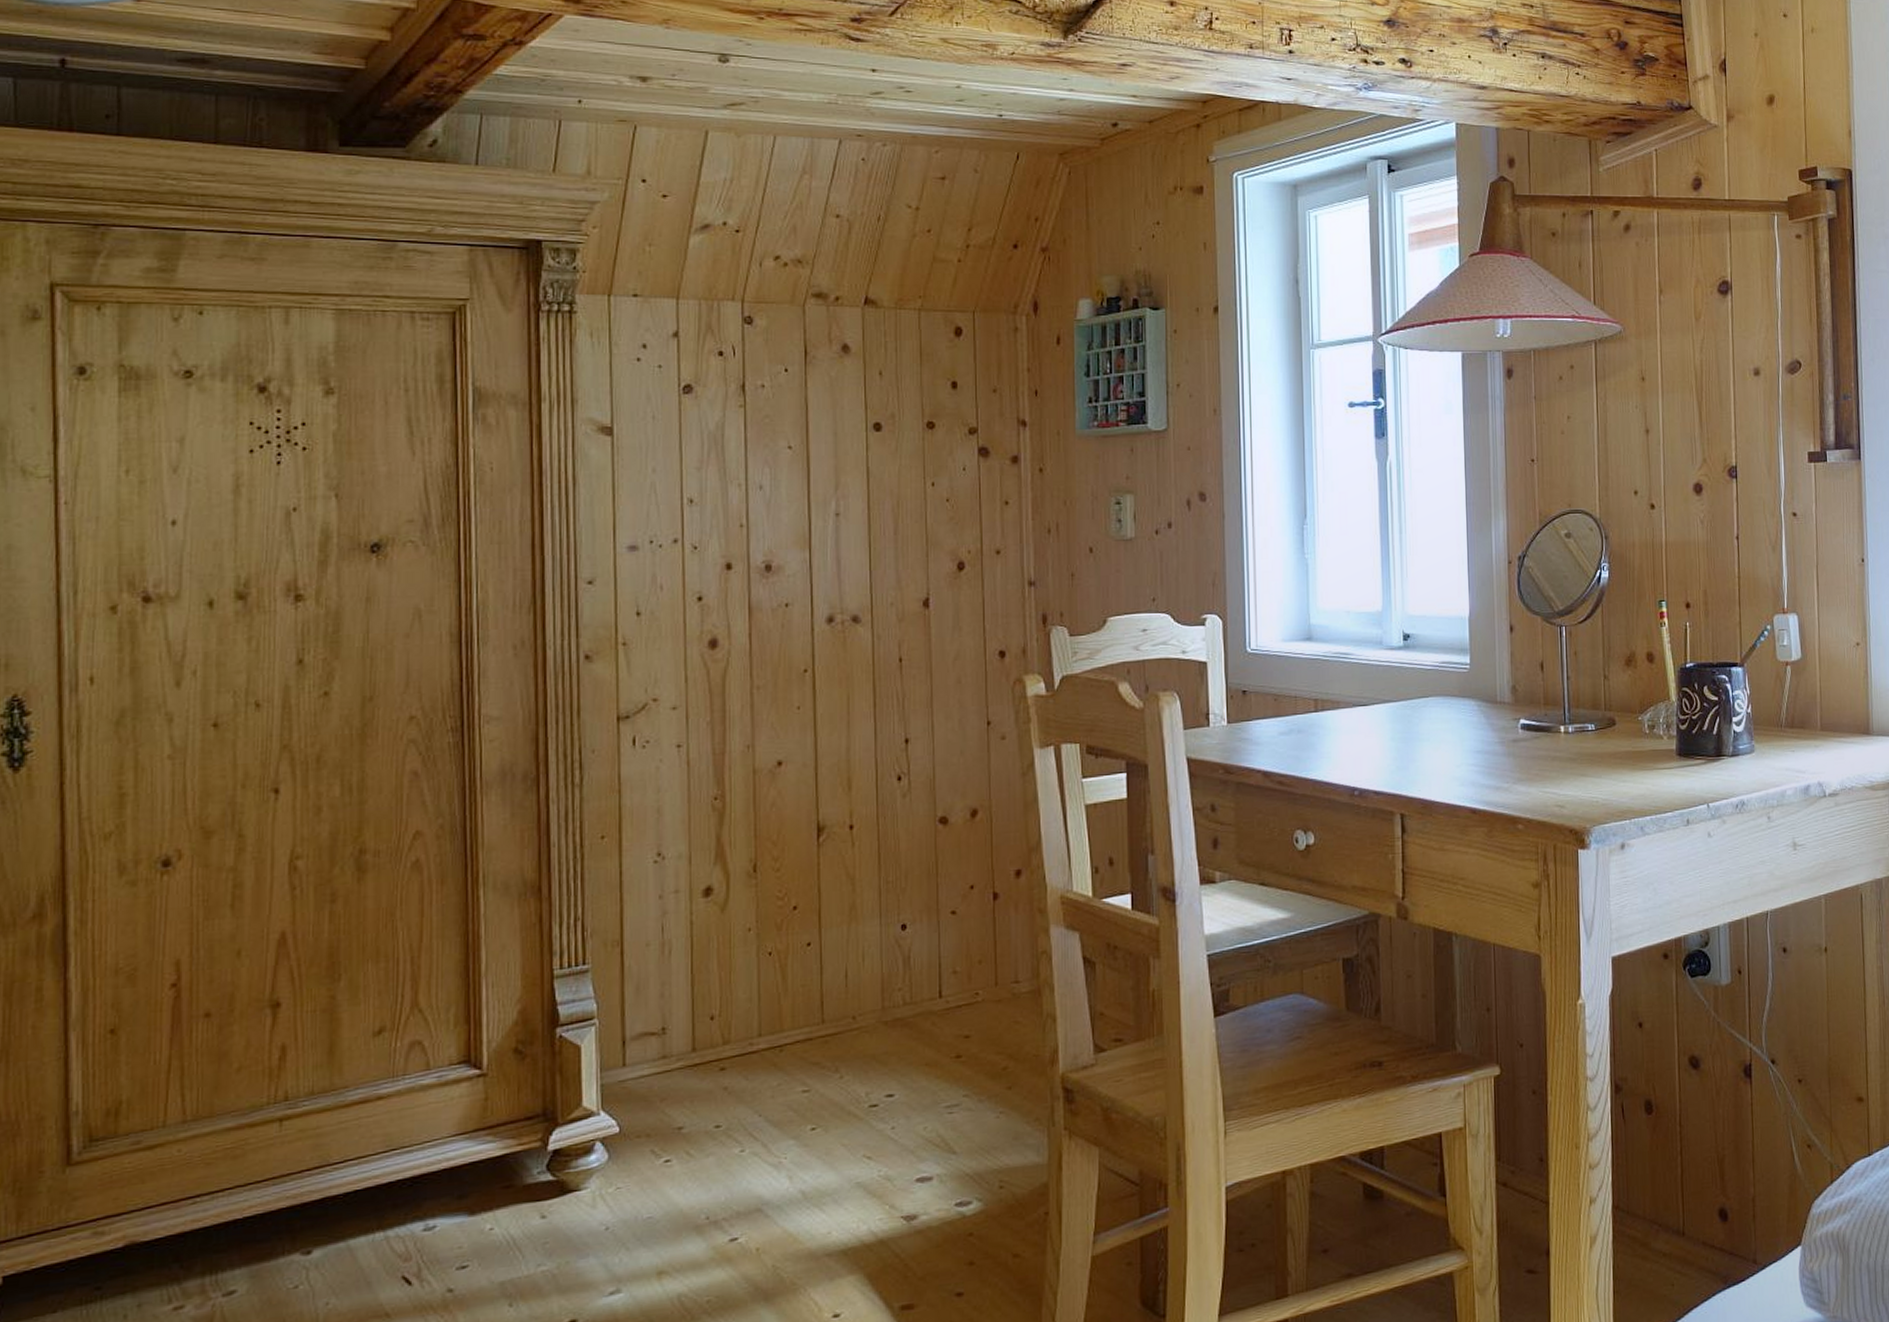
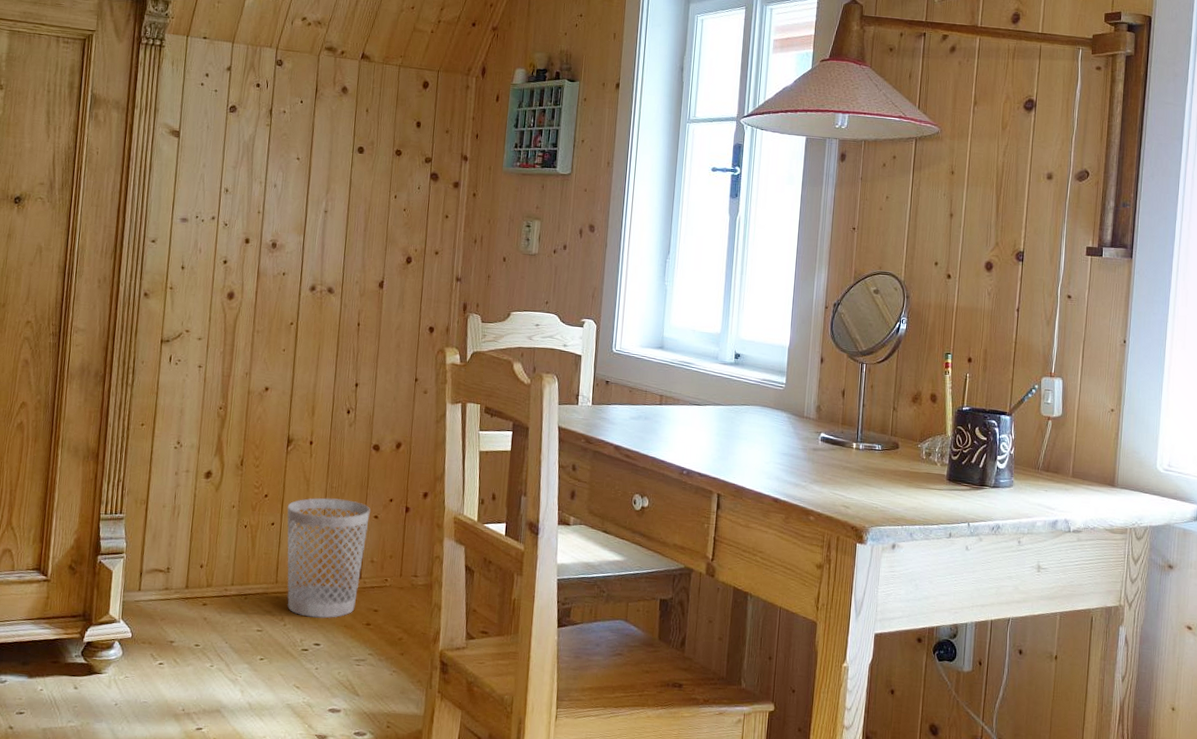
wastebasket: none [827,895,944,1061] -> present [286,498,370,619]

